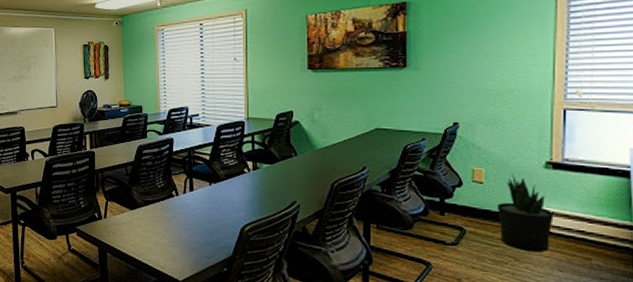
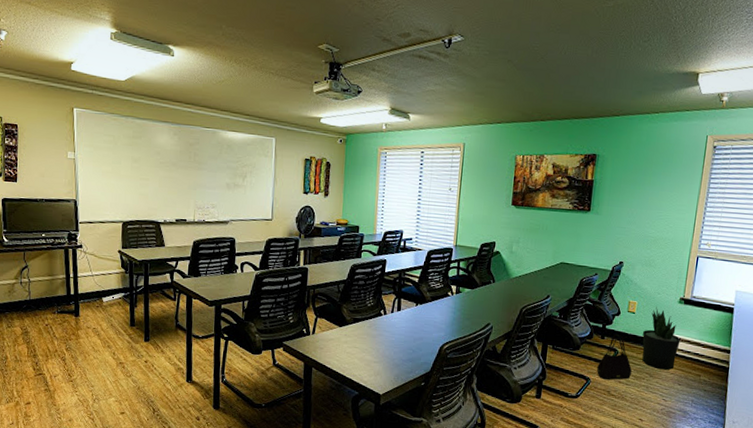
handbag: none [439,208,487,265] -> present [597,333,632,380]

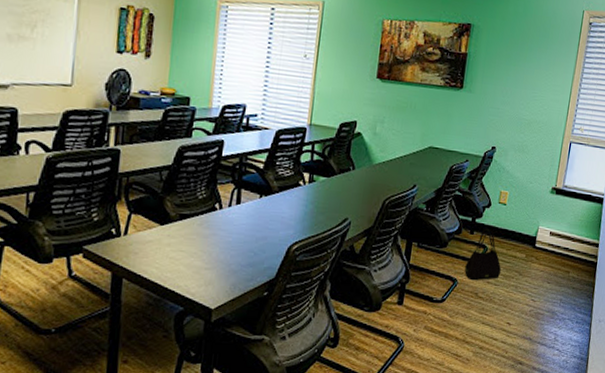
planter: present [642,306,681,370] -> none [512,197,551,268]

